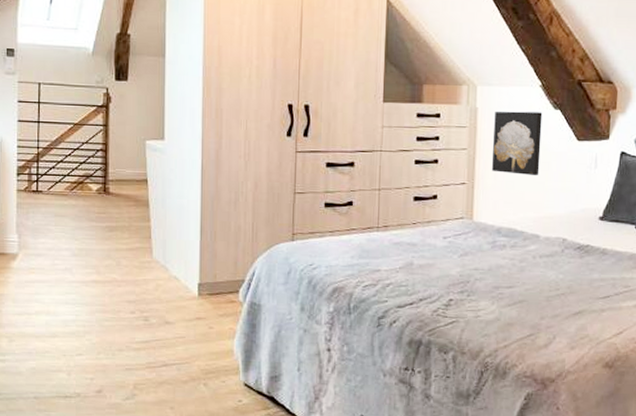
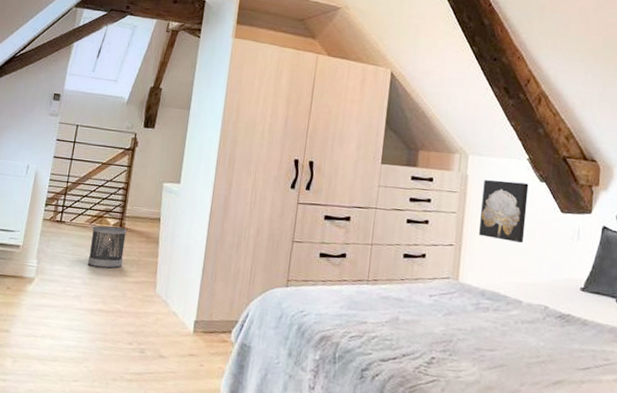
wastebasket: none [74,192,112,237] -> present [87,225,127,269]

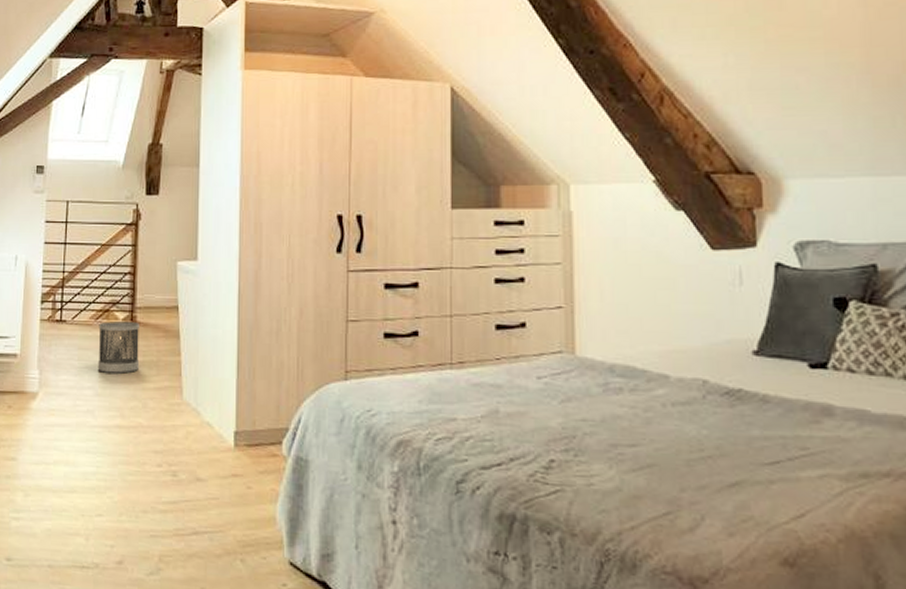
wall art: present [479,179,529,244] -> none [595,214,662,297]

